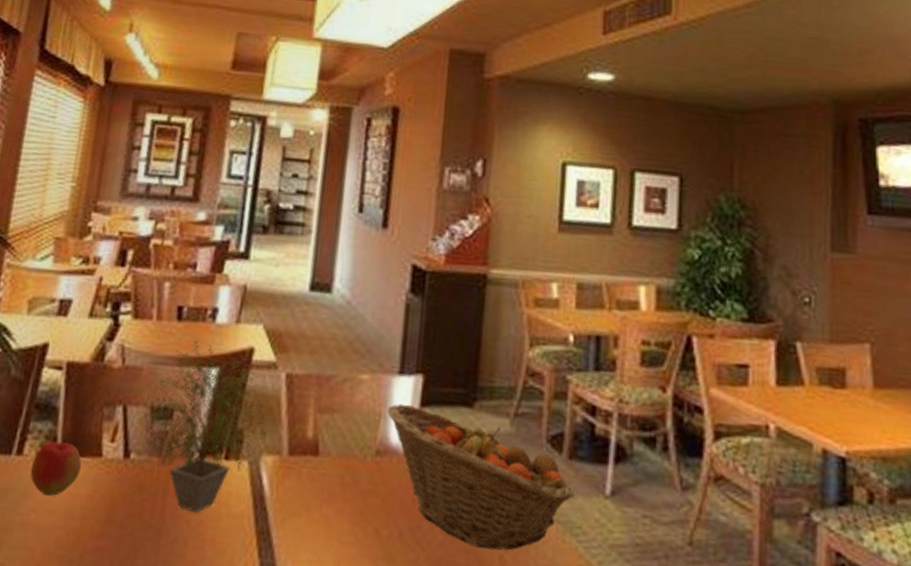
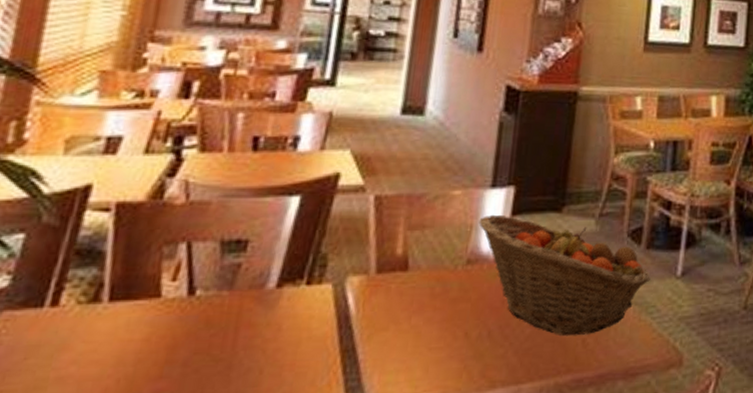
apple: present [30,441,82,496] -> none [68,287,136,345]
potted plant: present [136,339,275,513] -> none [203,168,363,341]

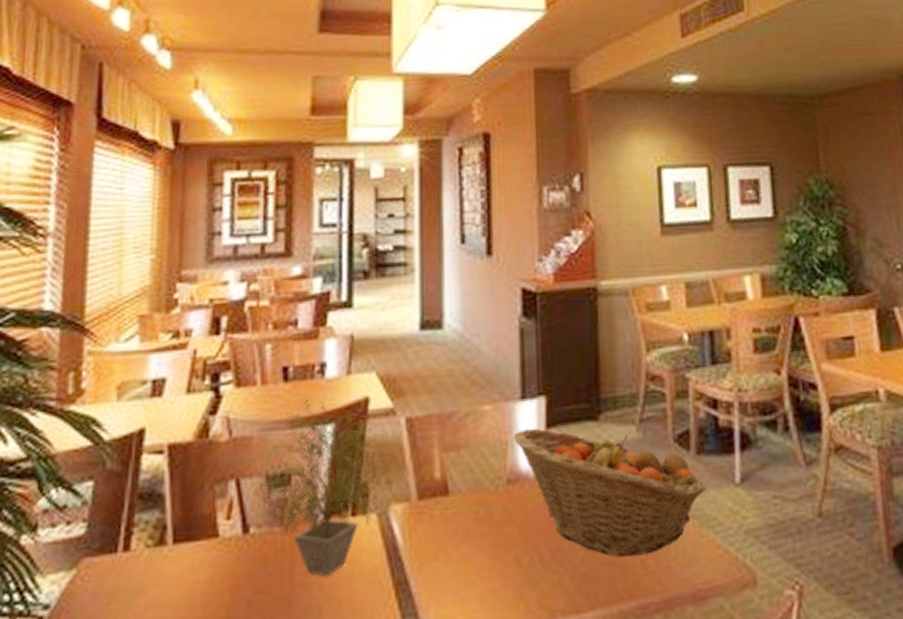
potted plant: none [203,168,363,341] -> present [250,397,398,577]

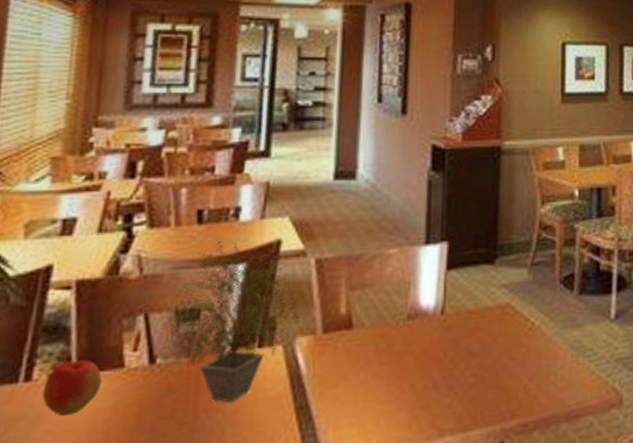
apple: none [141,528,198,588] -> present [42,360,102,416]
fruit basket: present [513,428,706,557] -> none [416,269,585,383]

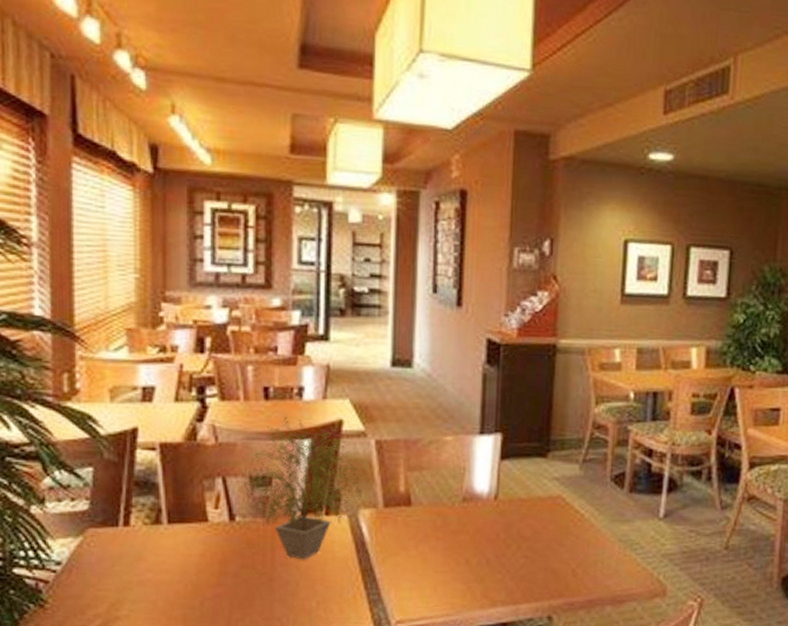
apple: present [42,360,102,416] -> none [140,512,190,557]

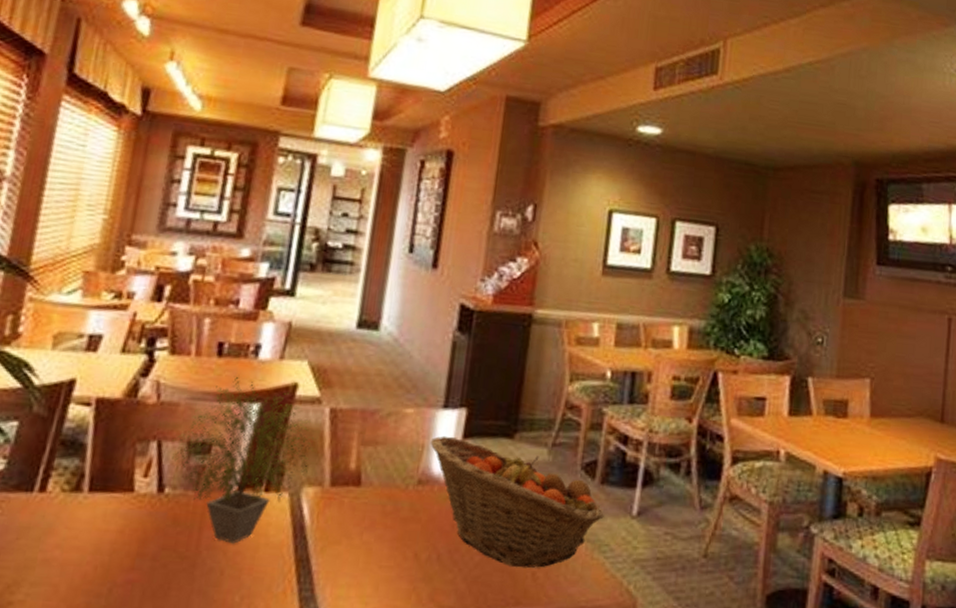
fruit basket: none [471,458,634,566] -> present [430,435,605,568]

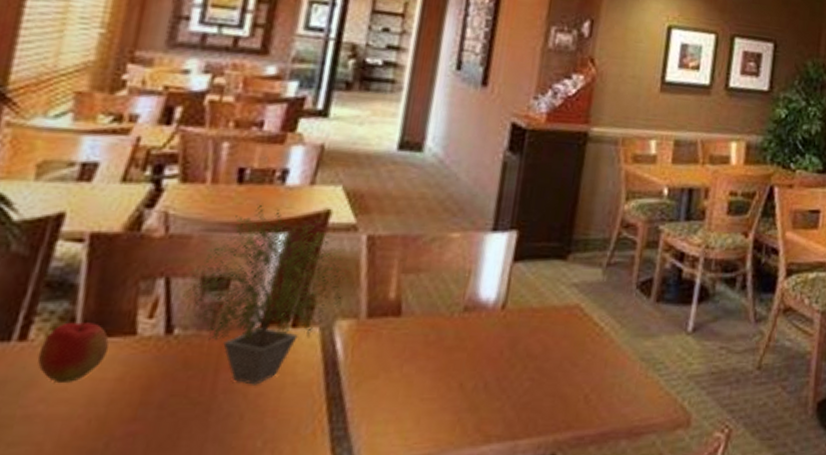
apple: none [54,477,112,532] -> present [37,322,109,382]
fruit basket: present [430,435,605,568] -> none [478,259,660,390]

